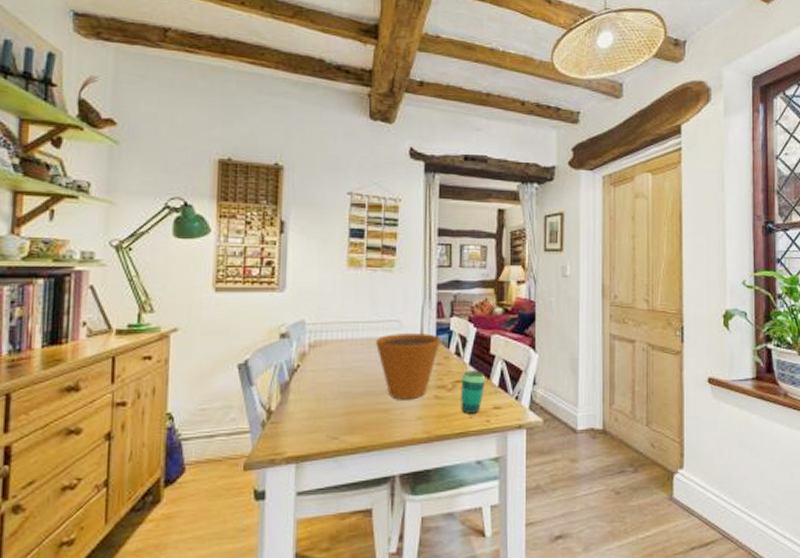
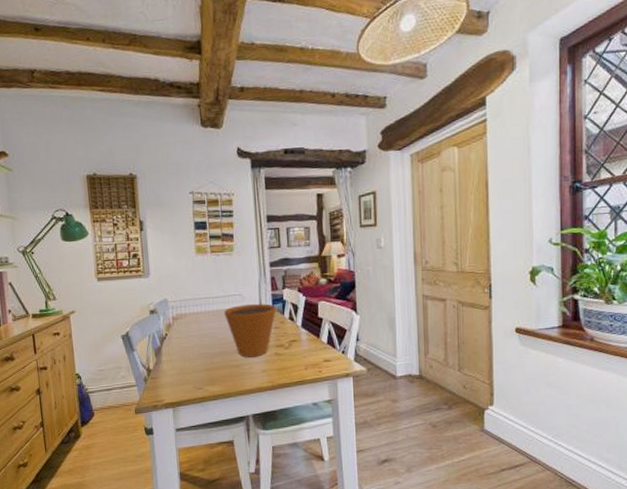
cup: present [461,371,486,414] -> none [295,331,316,367]

